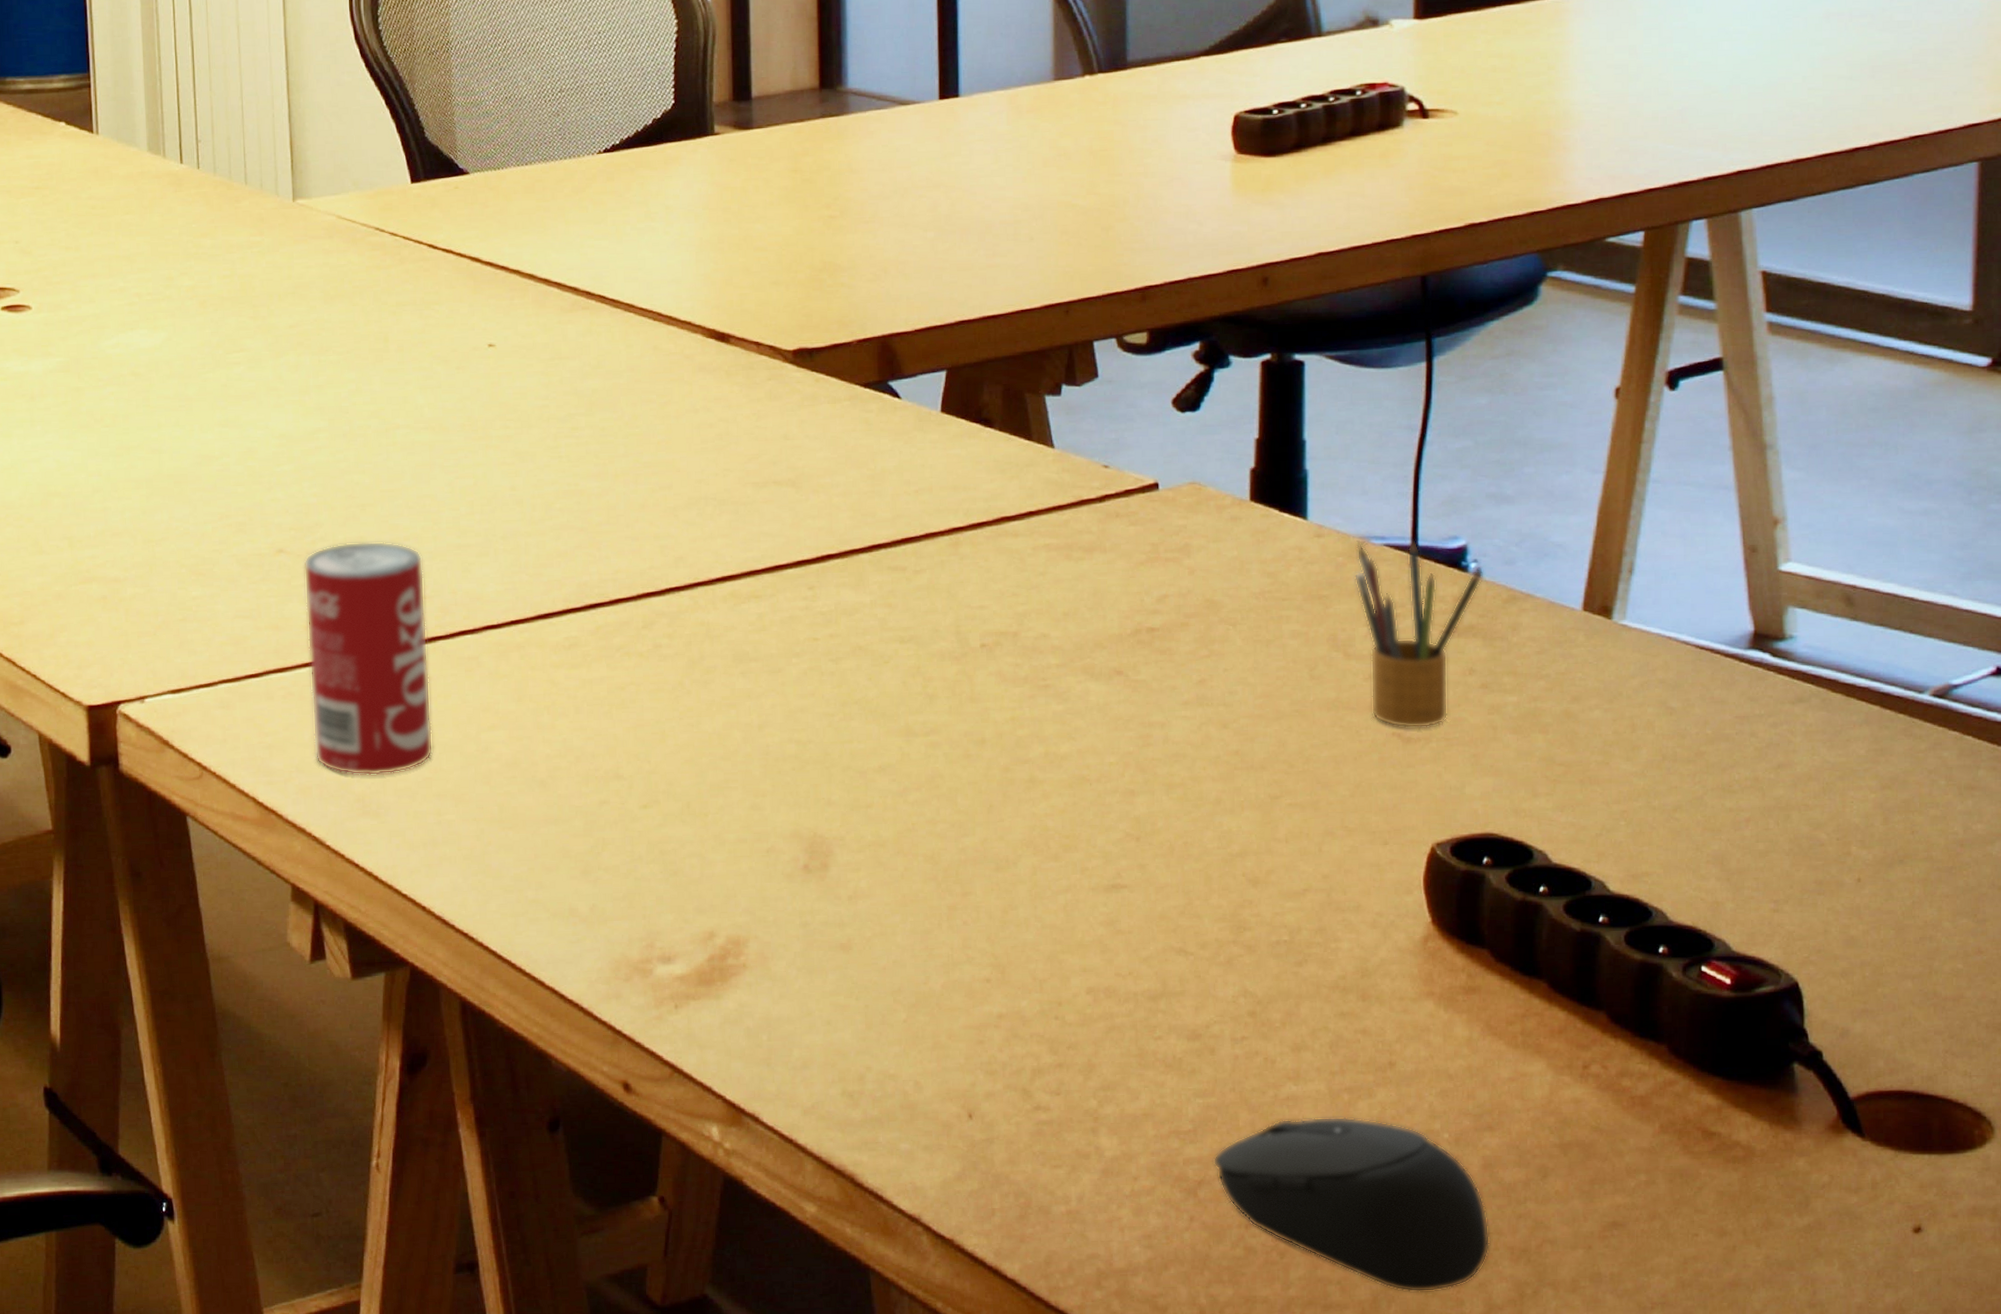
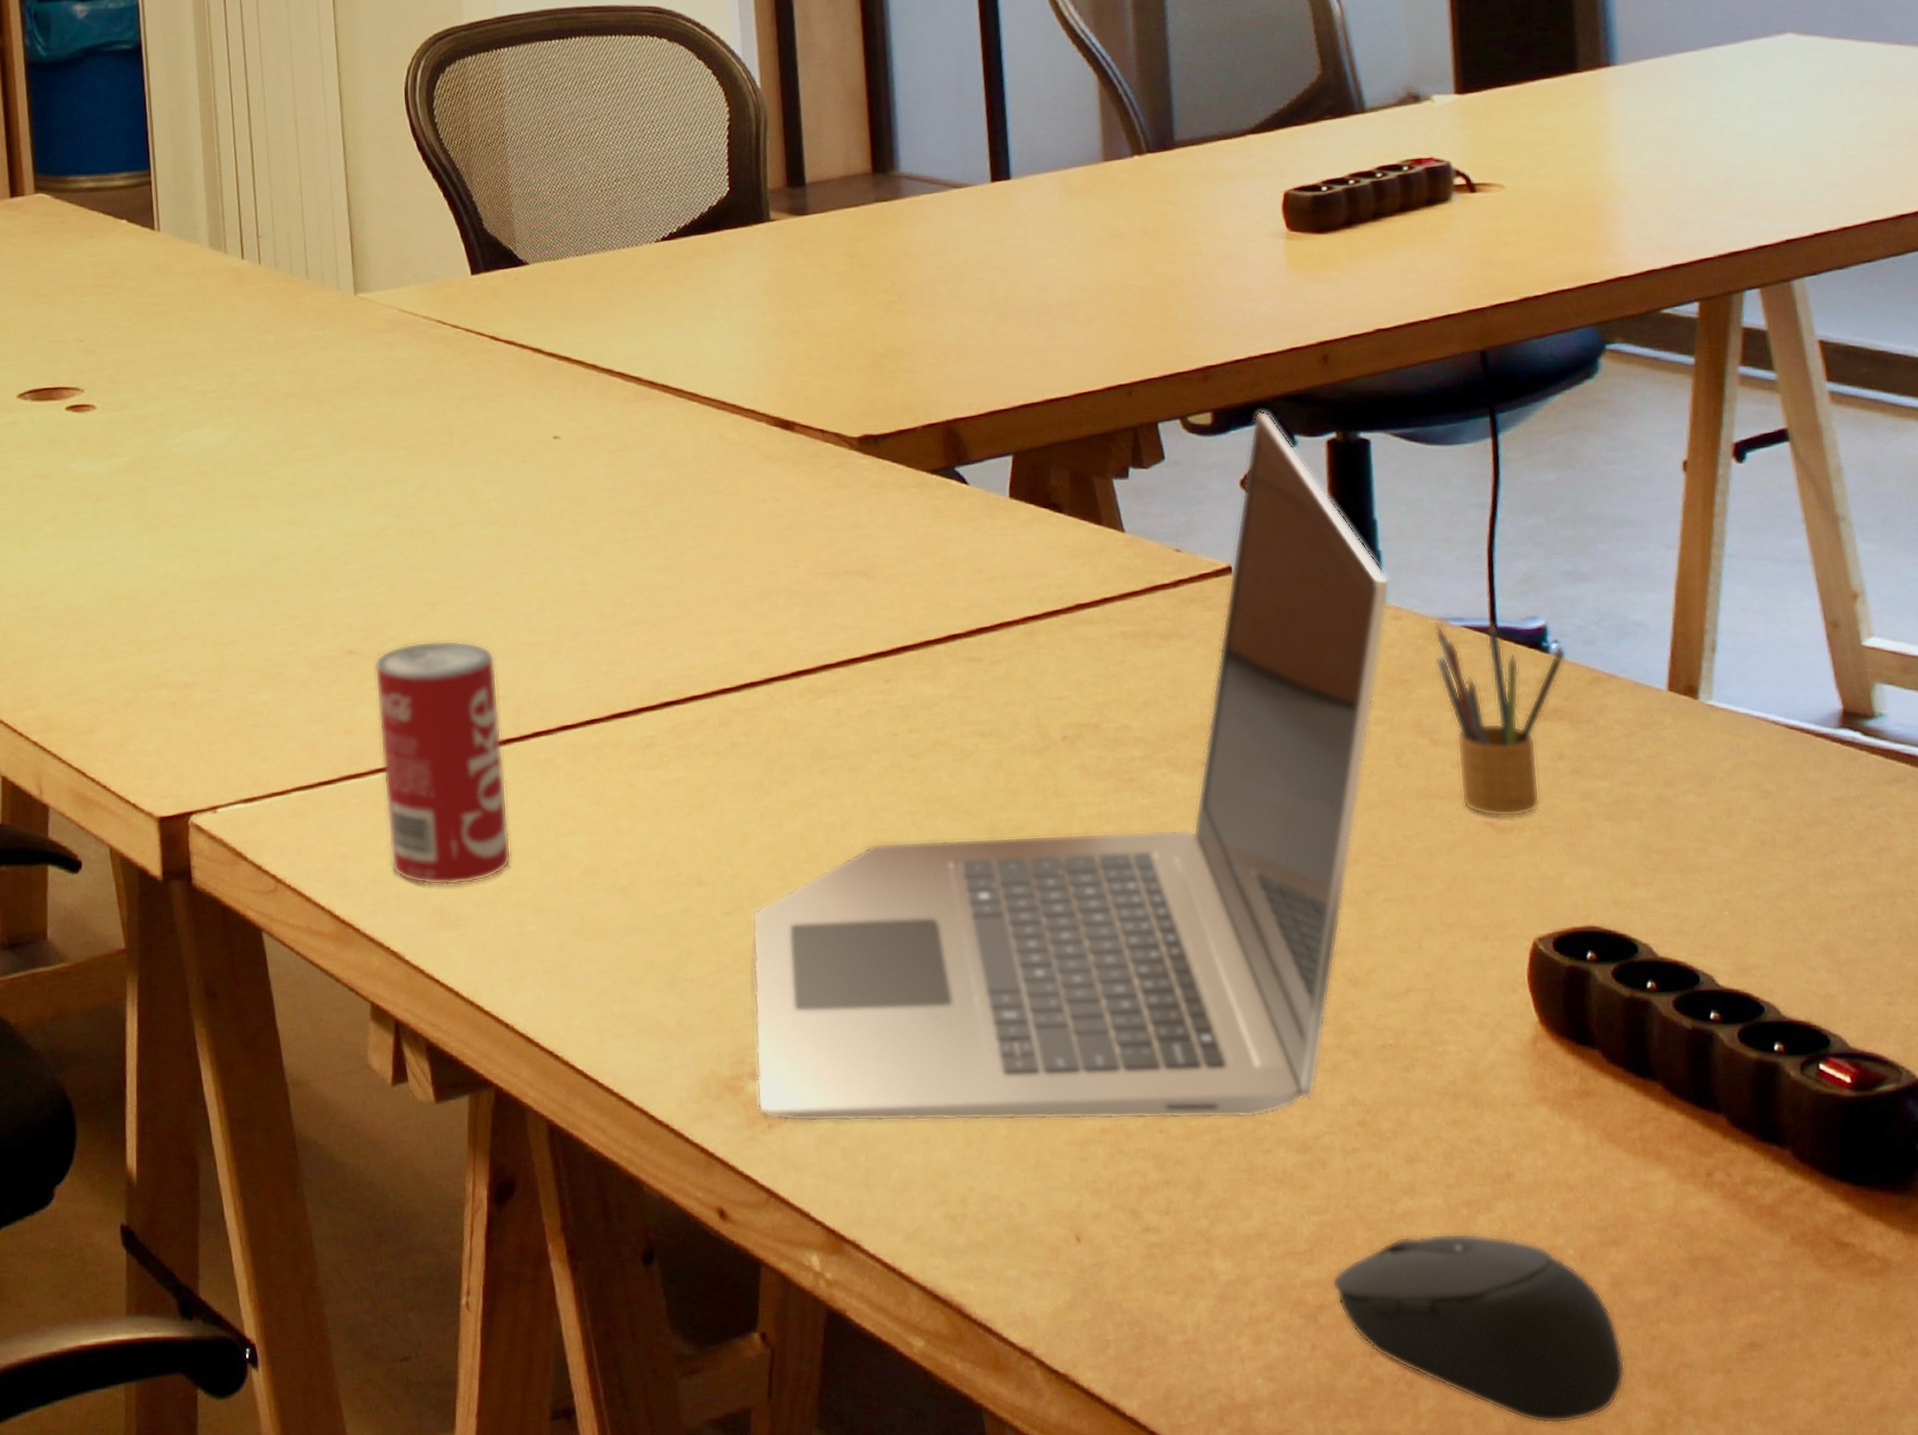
laptop: none [665,331,1314,1007] -> present [752,411,1390,1122]

